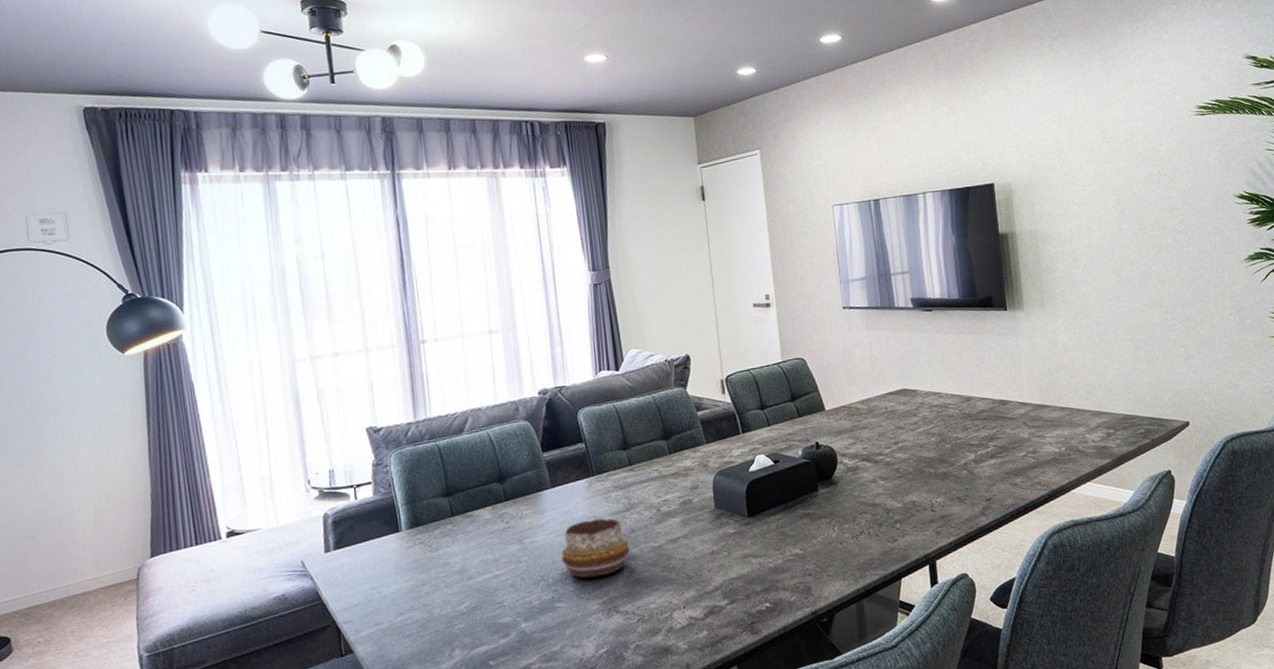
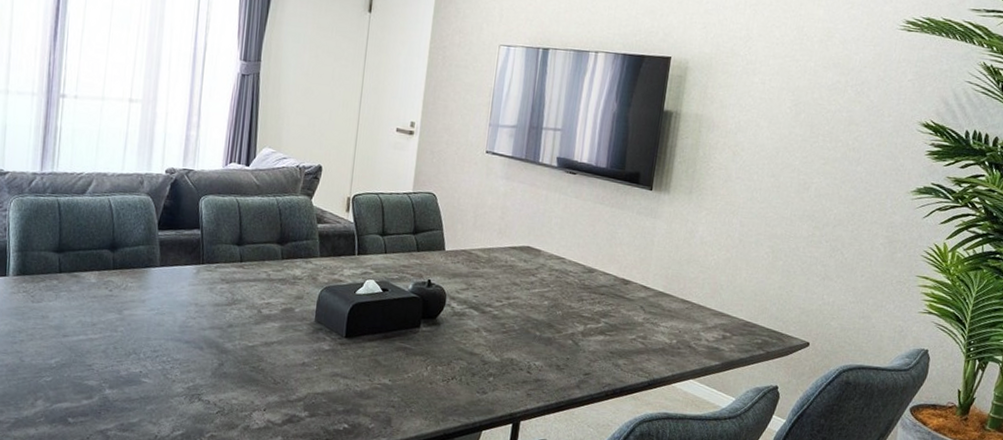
decorative bowl: present [561,518,630,578] -> none [155,305,224,363]

